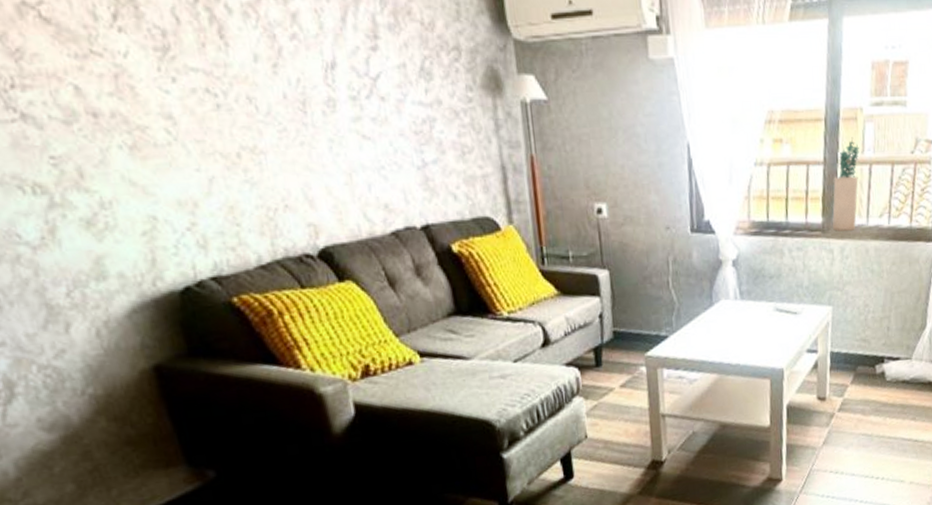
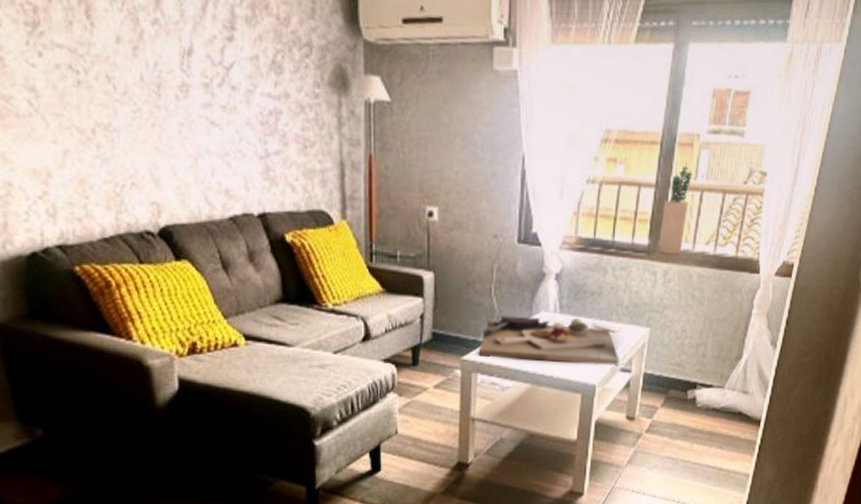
decorative tray: none [662,303,805,351] -> present [478,316,619,365]

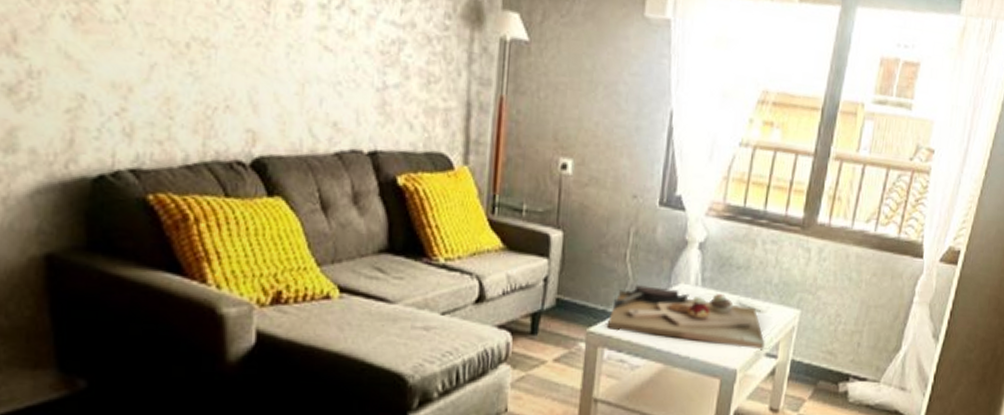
vase: present [657,163,692,256] -> none [813,132,855,233]

